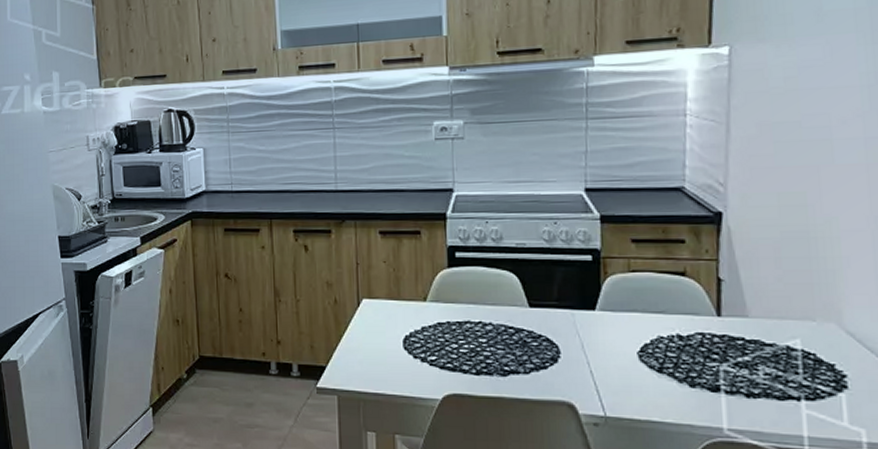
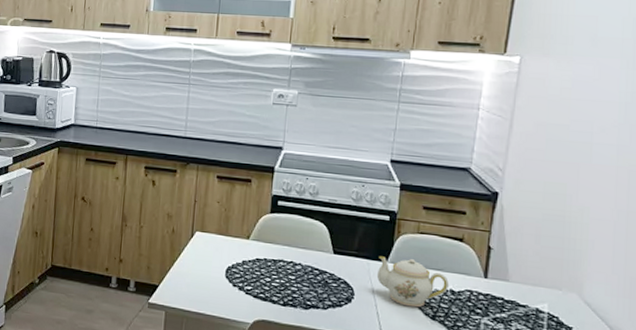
teapot: none [584,302,674,360] -> present [376,256,449,308]

